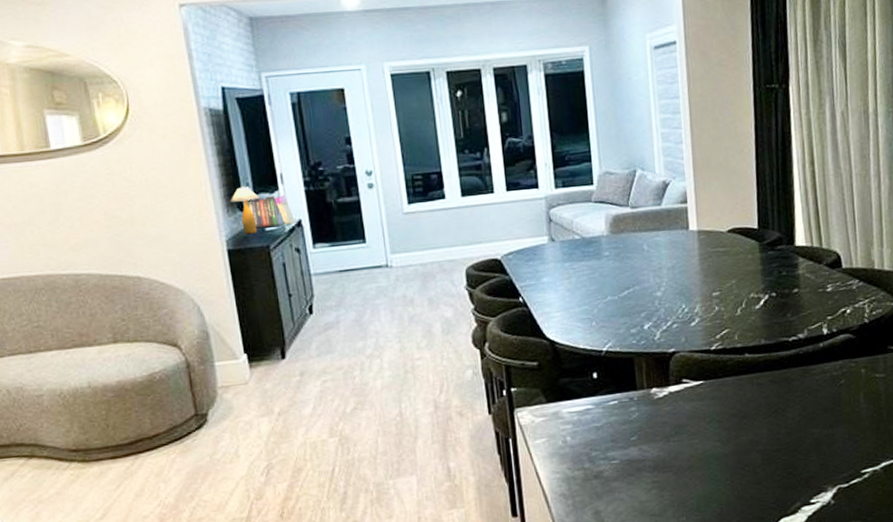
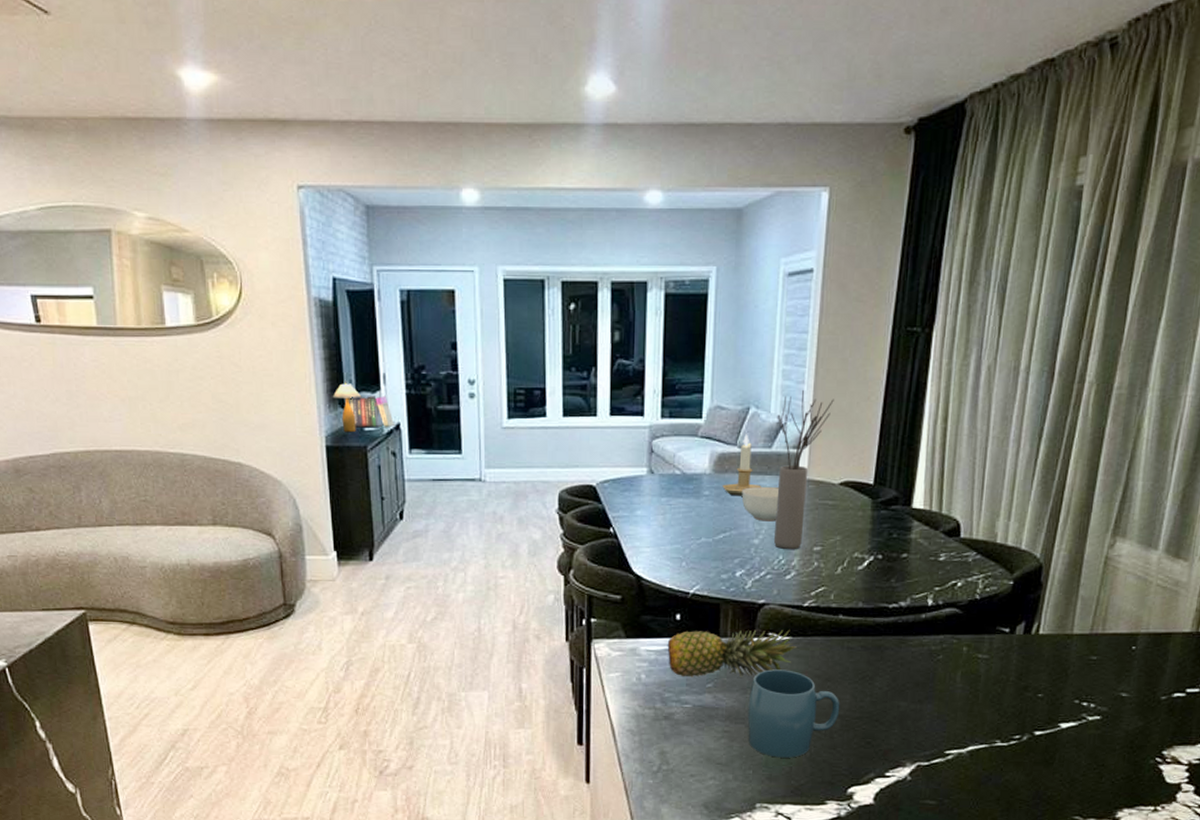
fruit: none [587,374,711,433] -> present [667,629,797,678]
candlestick: none [620,195,657,254] -> present [722,434,762,496]
bowl: none [639,240,675,274] -> present [741,486,779,522]
vase: none [662,150,711,298] -> present [773,390,834,549]
mug: none [672,412,759,501] -> present [747,669,840,758]

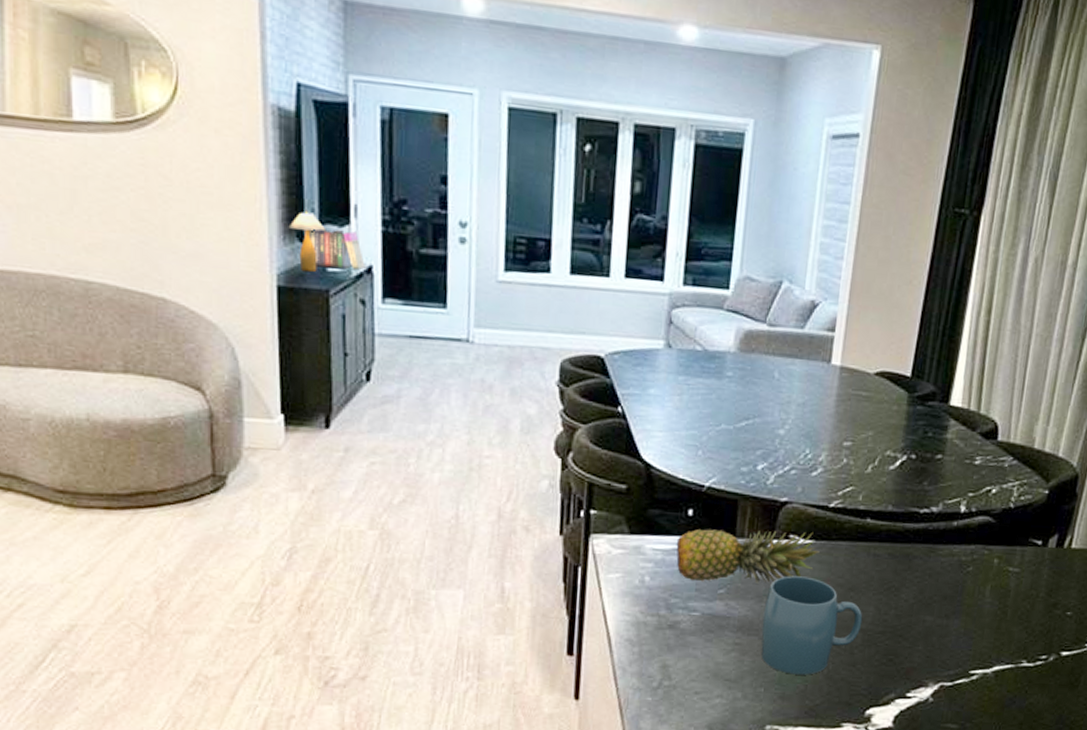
candlestick: present [722,434,762,496] -> none [747,311,791,380]
bowl: present [741,486,779,522] -> none [768,370,809,411]
vase: present [773,390,834,549] -> none [800,267,874,443]

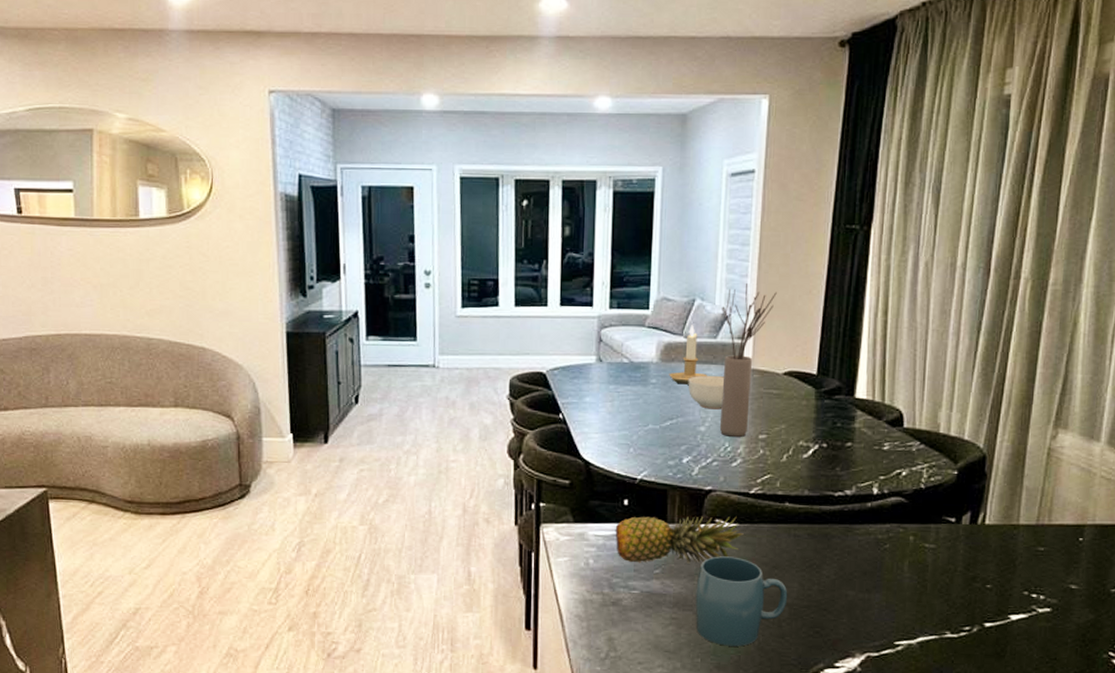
table lamp: present [288,209,325,273] -> none [294,270,321,320]
books: present [310,228,365,271] -> none [310,285,352,316]
candlestick: none [747,311,791,380] -> present [669,325,707,385]
bowl: none [768,370,809,411] -> present [688,375,724,410]
vase: none [800,267,874,443] -> present [719,283,777,437]

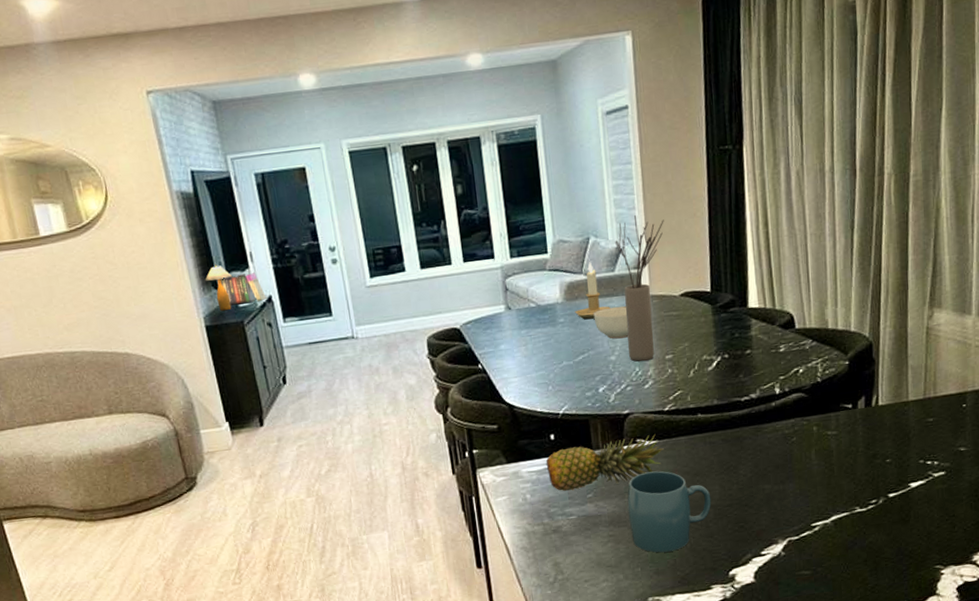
table lamp: none [294,270,321,320] -> present [205,263,232,312]
books: none [310,285,352,316] -> present [221,273,266,307]

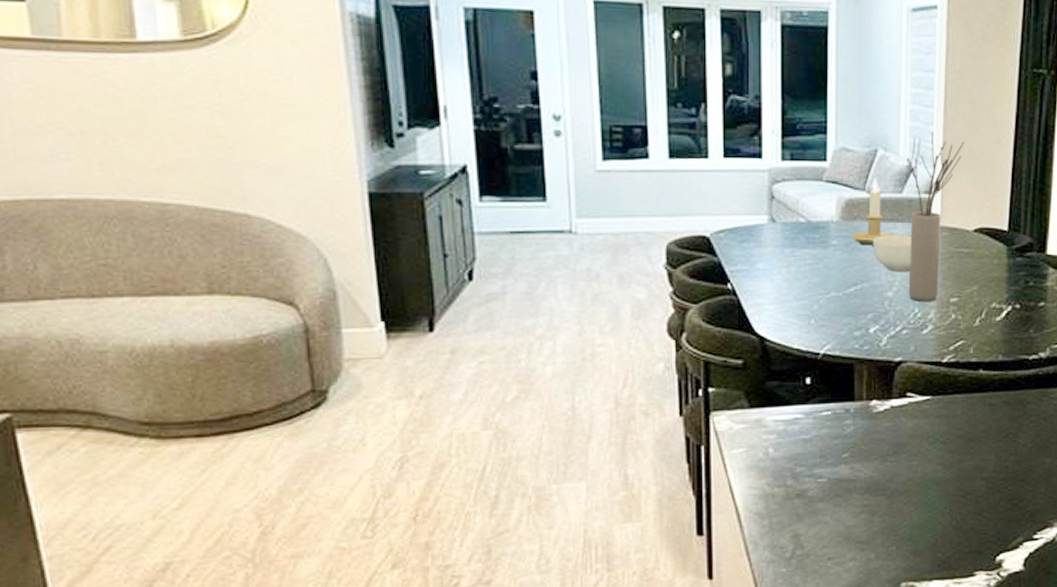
table lamp: present [205,263,232,312] -> none [376,113,415,177]
books: present [221,273,266,307] -> none [399,132,459,172]
fruit: present [545,434,664,491] -> none [797,389,937,448]
mug: present [627,470,712,553] -> none [888,432,985,530]

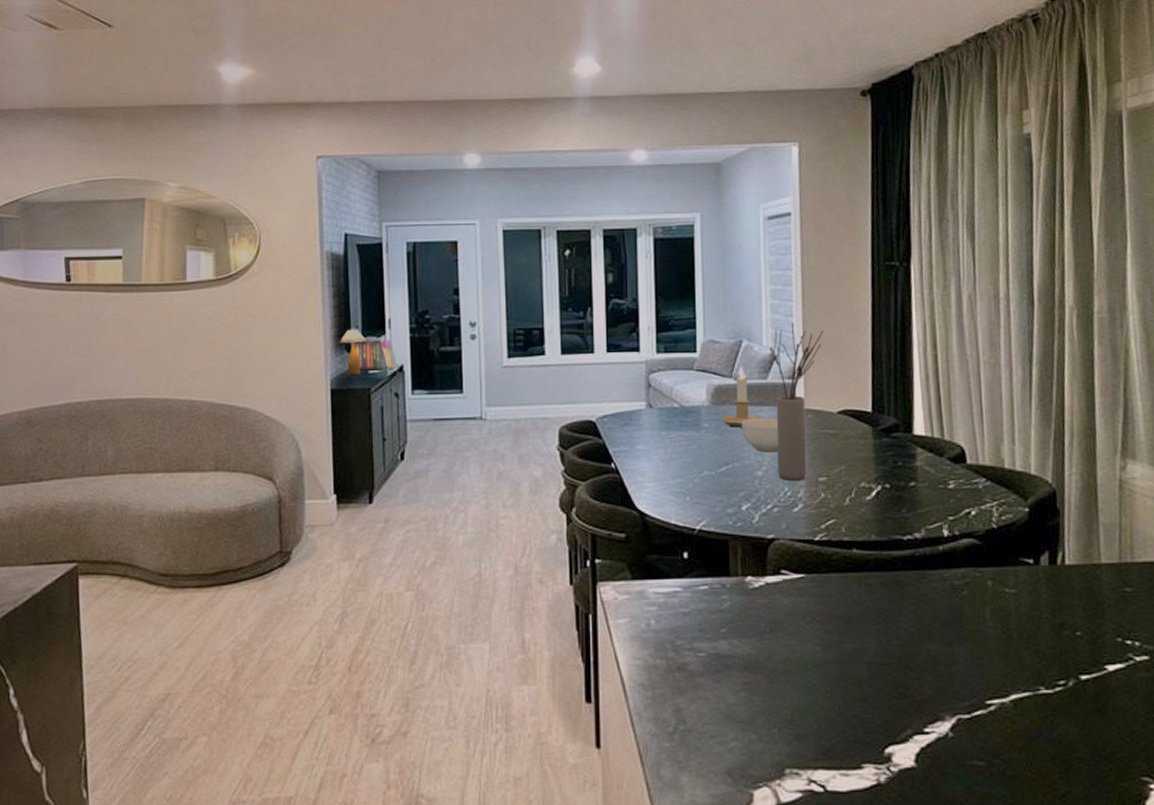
table lamp: none [376,113,415,177] -> present [339,326,367,376]
books: none [399,132,459,172] -> present [355,340,398,372]

